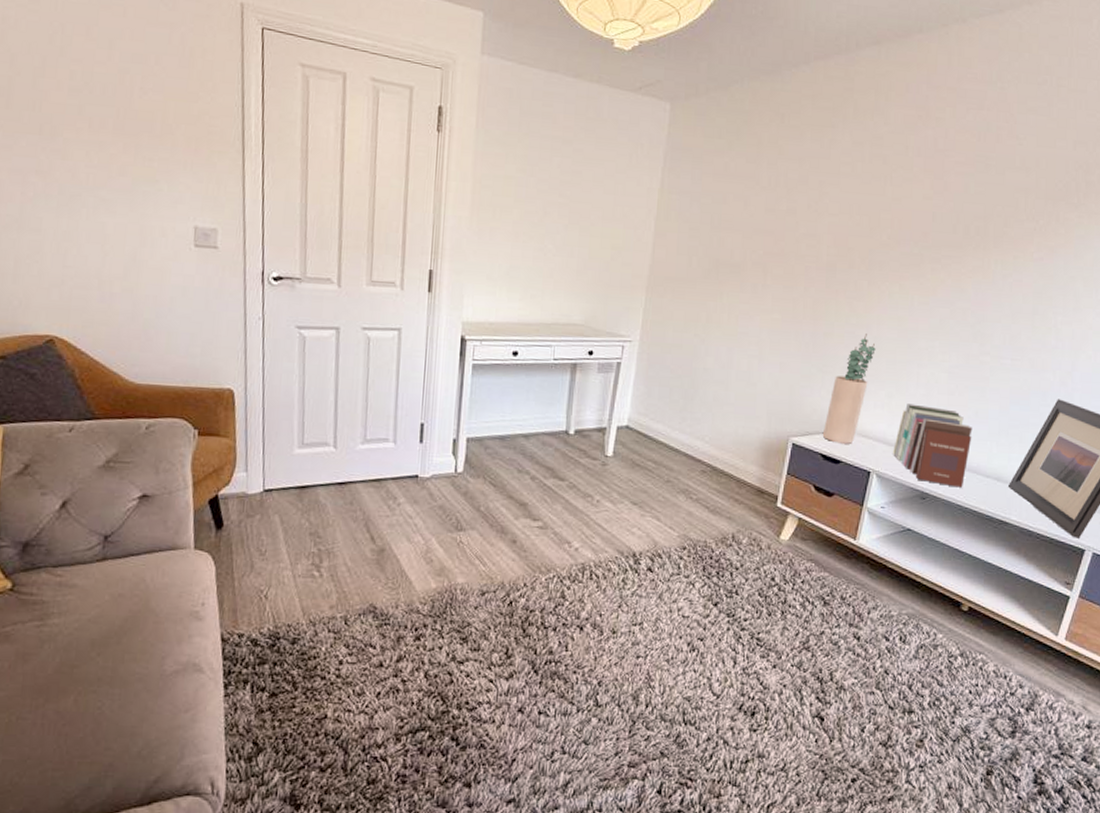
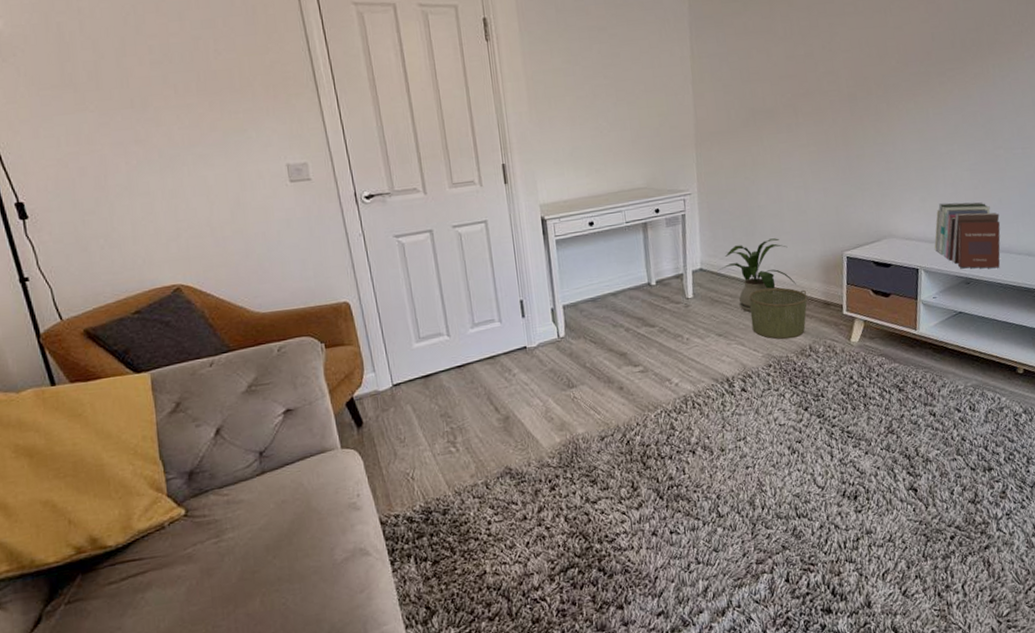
house plant: none [645,407,730,485] -> present [717,238,796,313]
basket: none [672,460,741,523] -> present [749,287,808,340]
vase: present [822,334,876,444] -> none [871,149,904,250]

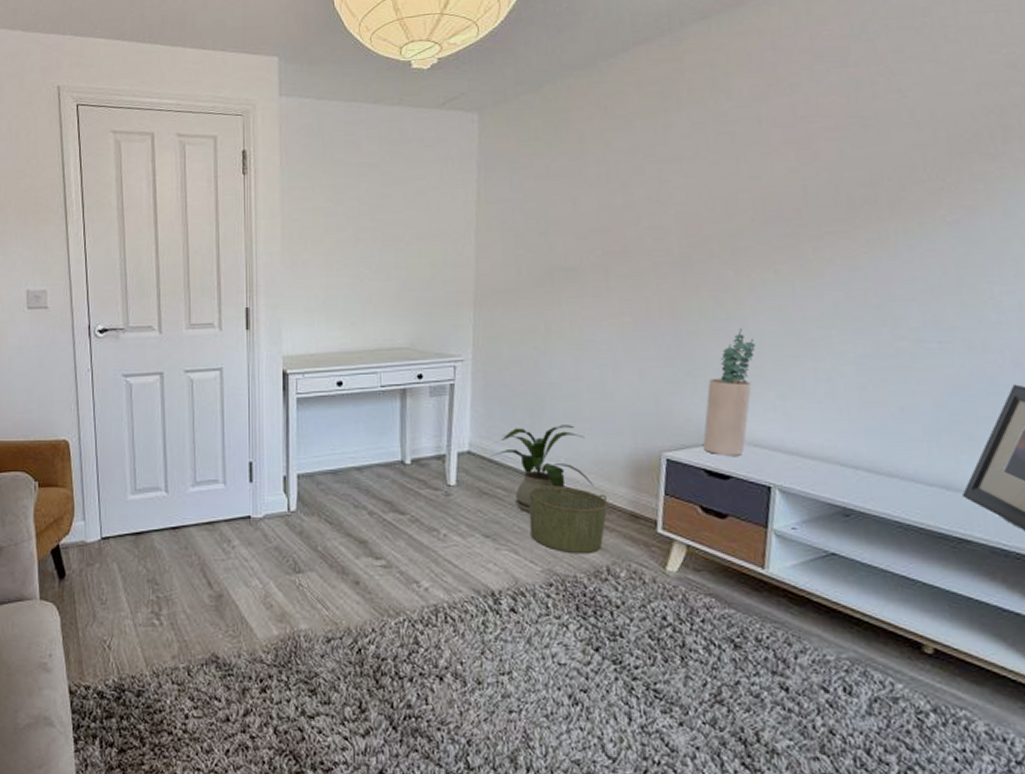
vase: none [871,149,904,250] -> present [702,329,756,456]
books: present [934,202,1001,269] -> none [796,404,901,500]

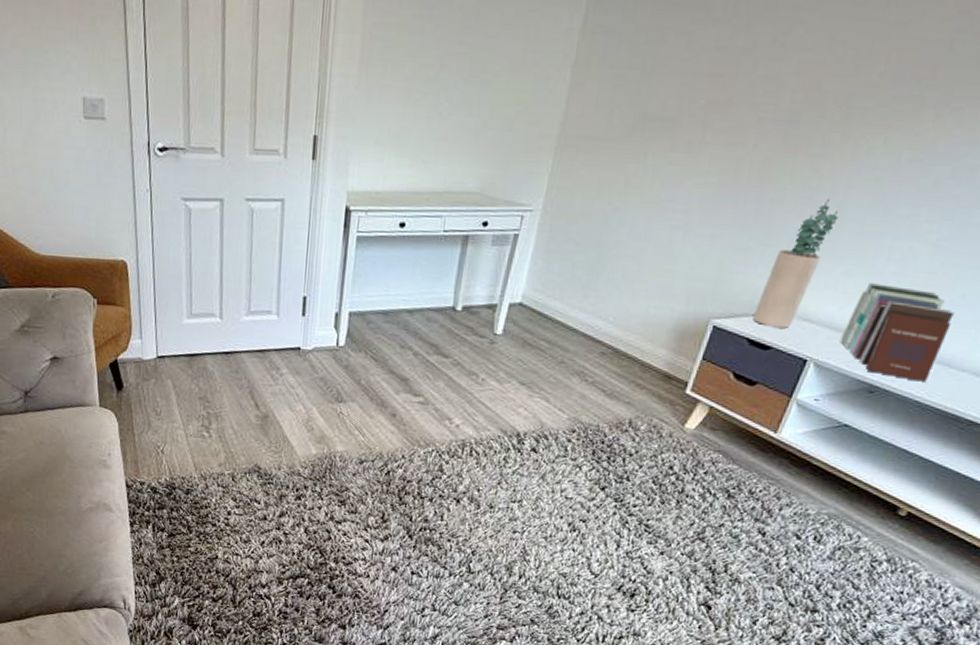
house plant: present [490,425,594,514] -> none [540,284,638,367]
basket: present [529,485,609,555] -> none [564,341,647,407]
books: none [796,404,901,500] -> present [840,283,955,382]

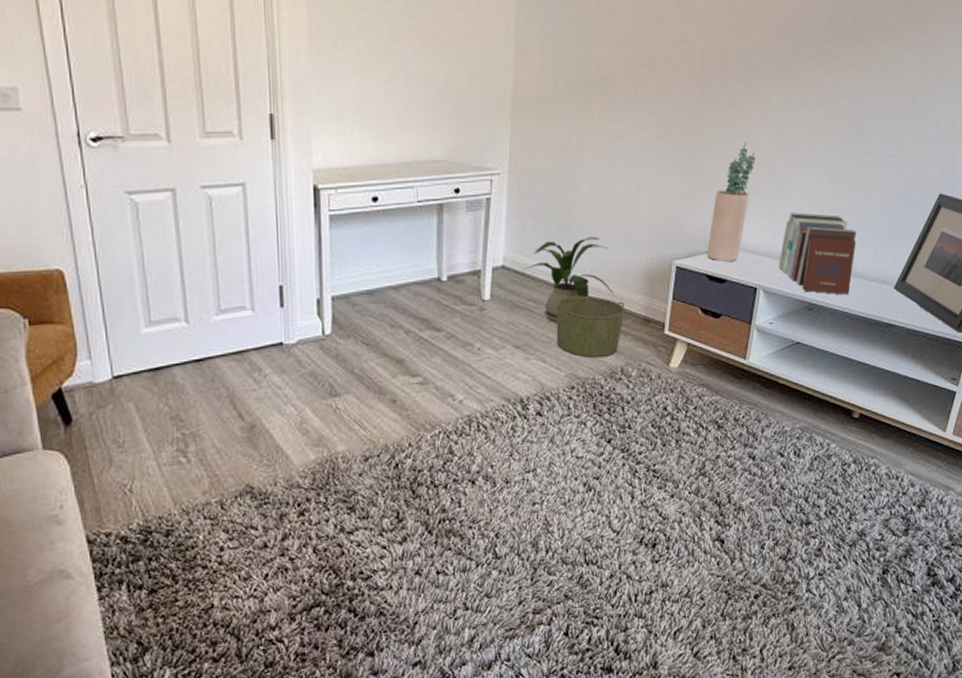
house plant: none [540,284,638,367] -> present [522,237,614,324]
basket: none [564,341,647,407] -> present [556,295,625,358]

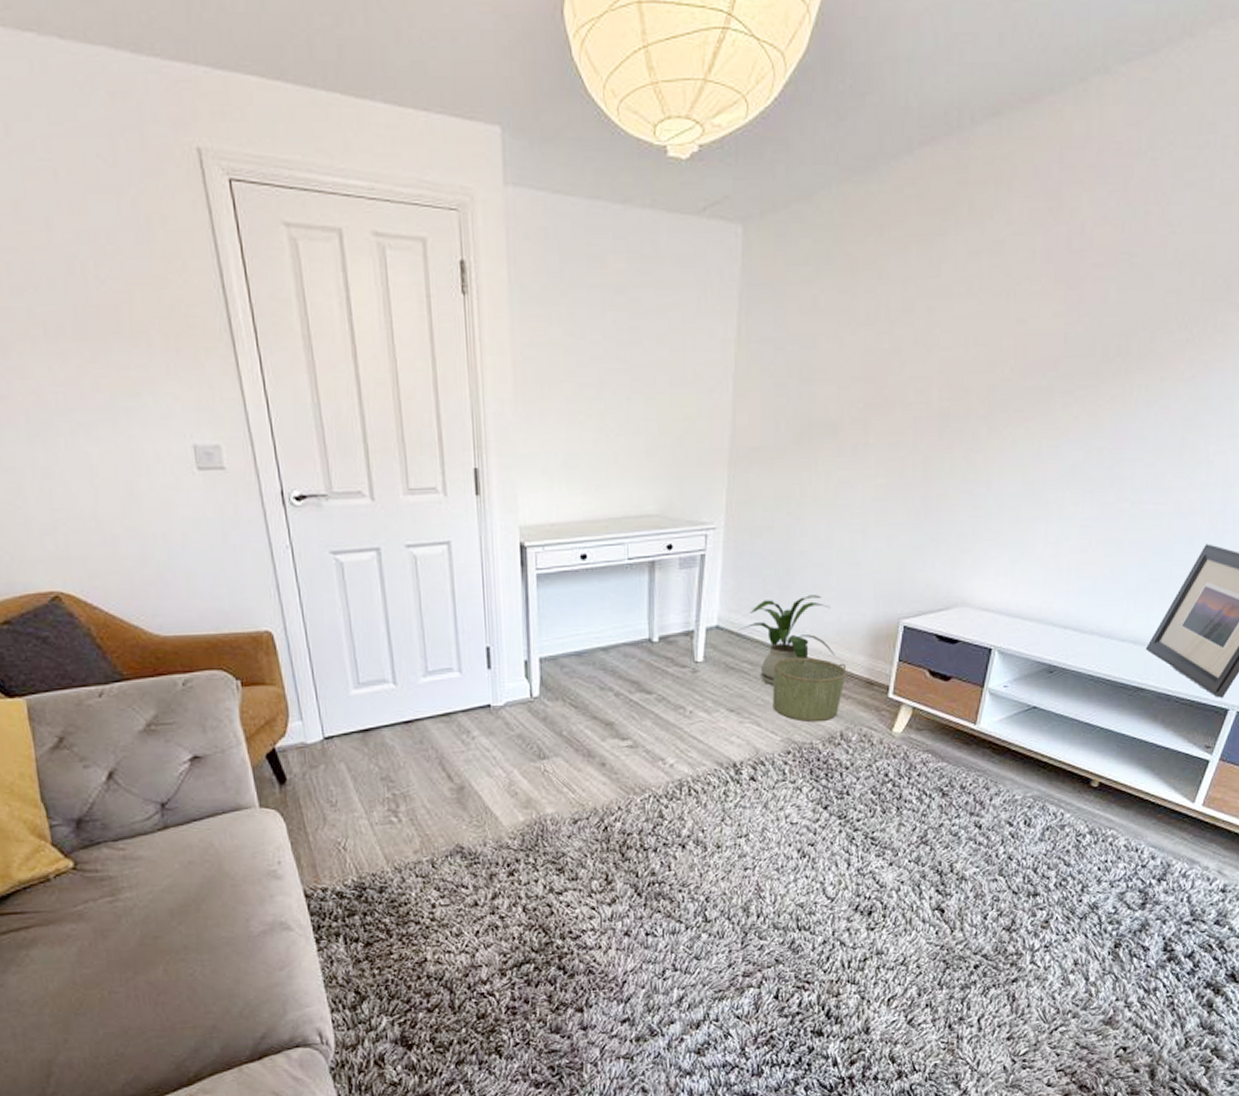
vase: present [706,143,756,262] -> none [937,491,997,621]
books: present [779,213,857,295] -> none [1017,567,1107,656]

